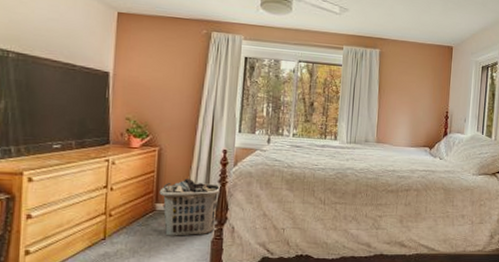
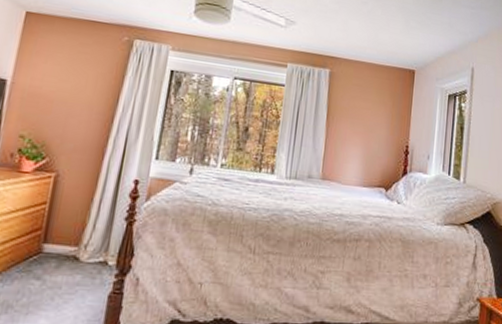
clothes hamper: present [159,179,221,236] -> none [49,214,128,288]

